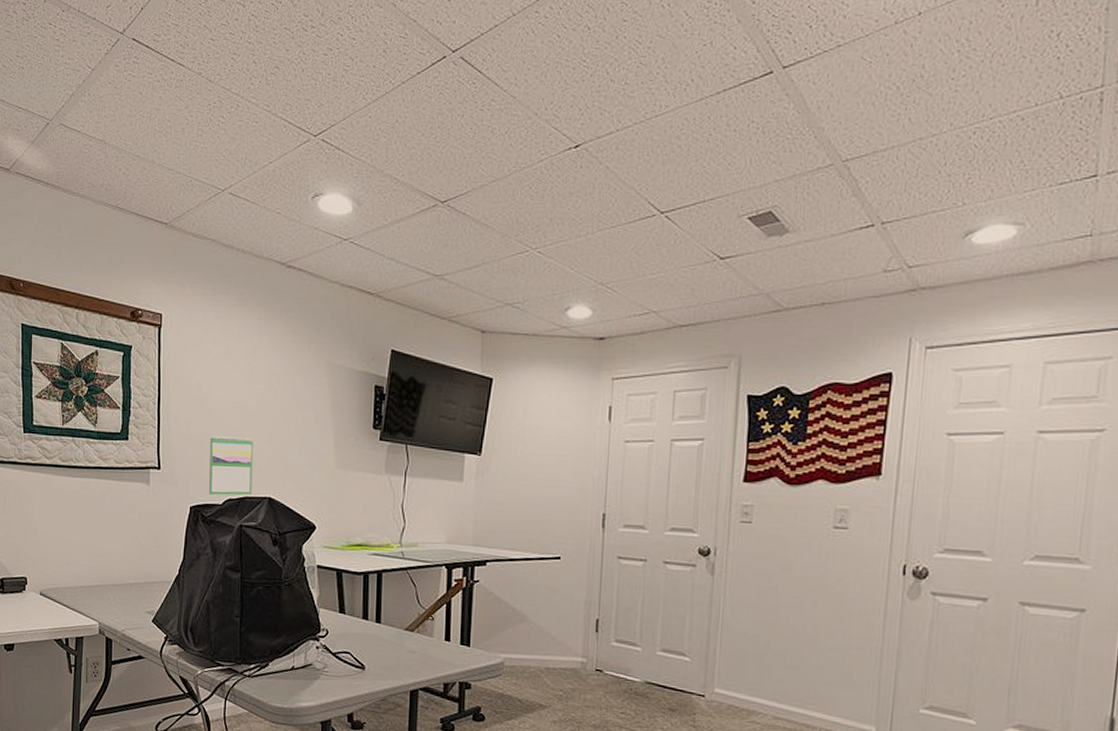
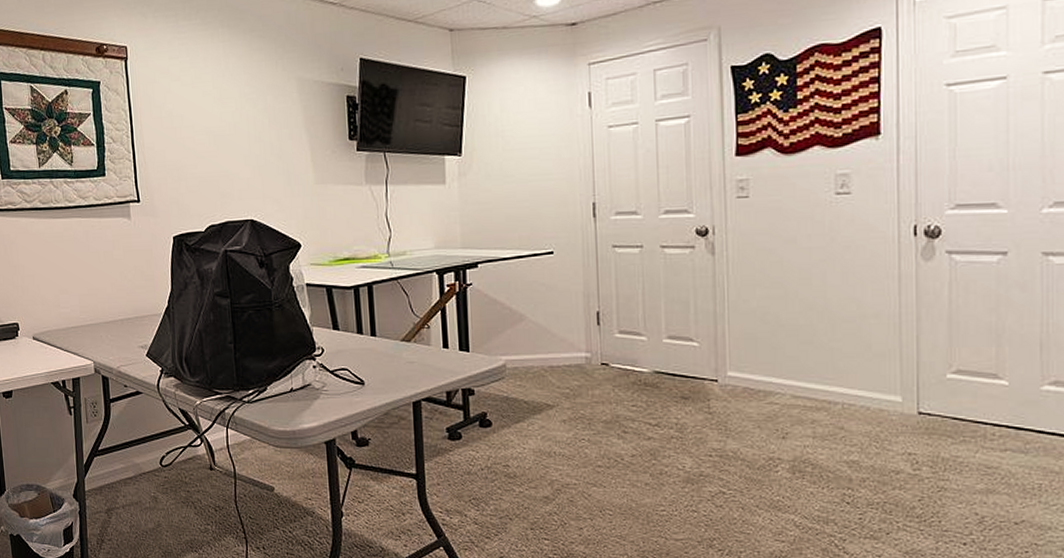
calendar: present [209,436,253,496] -> none [187,162,234,222]

